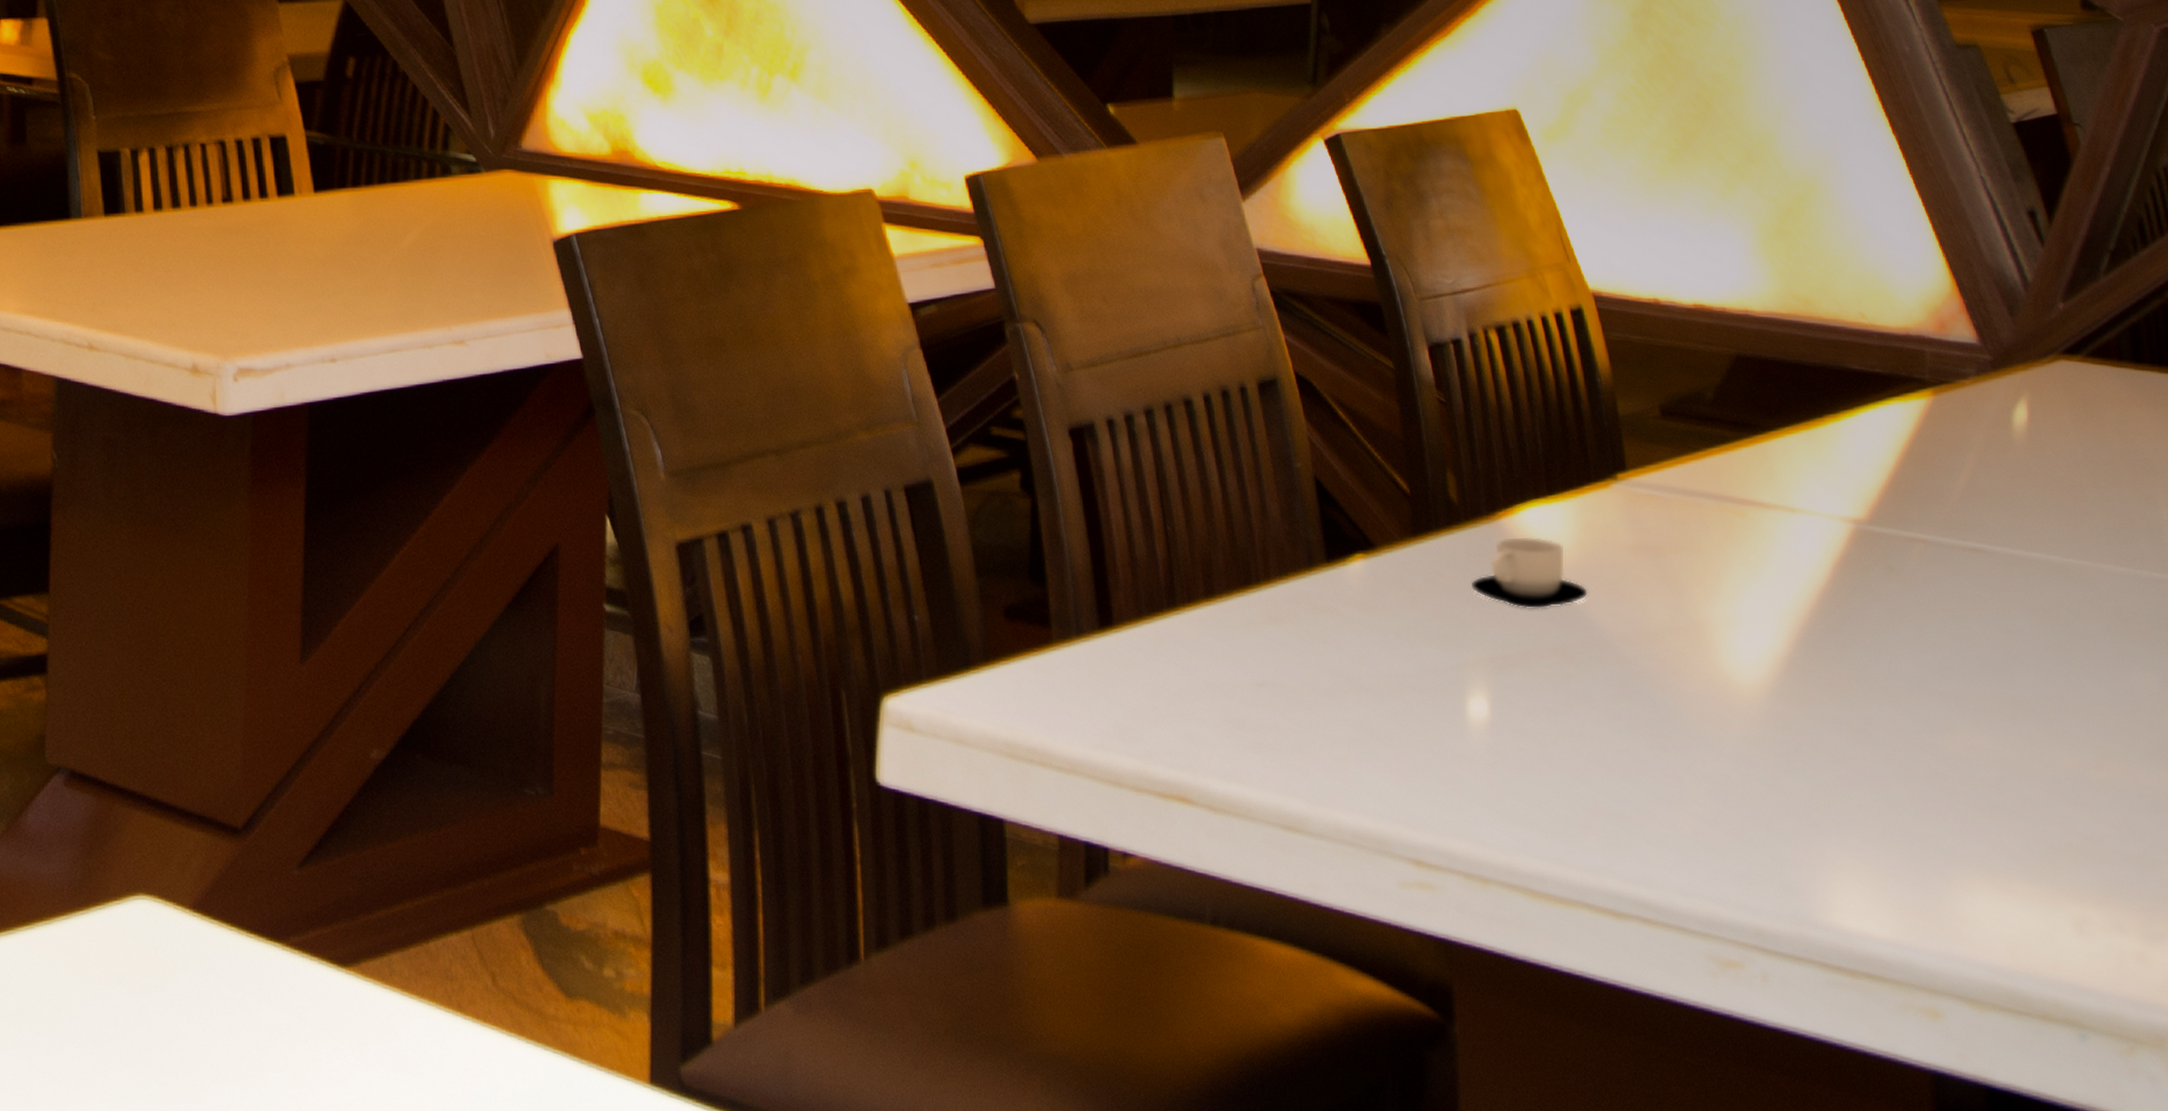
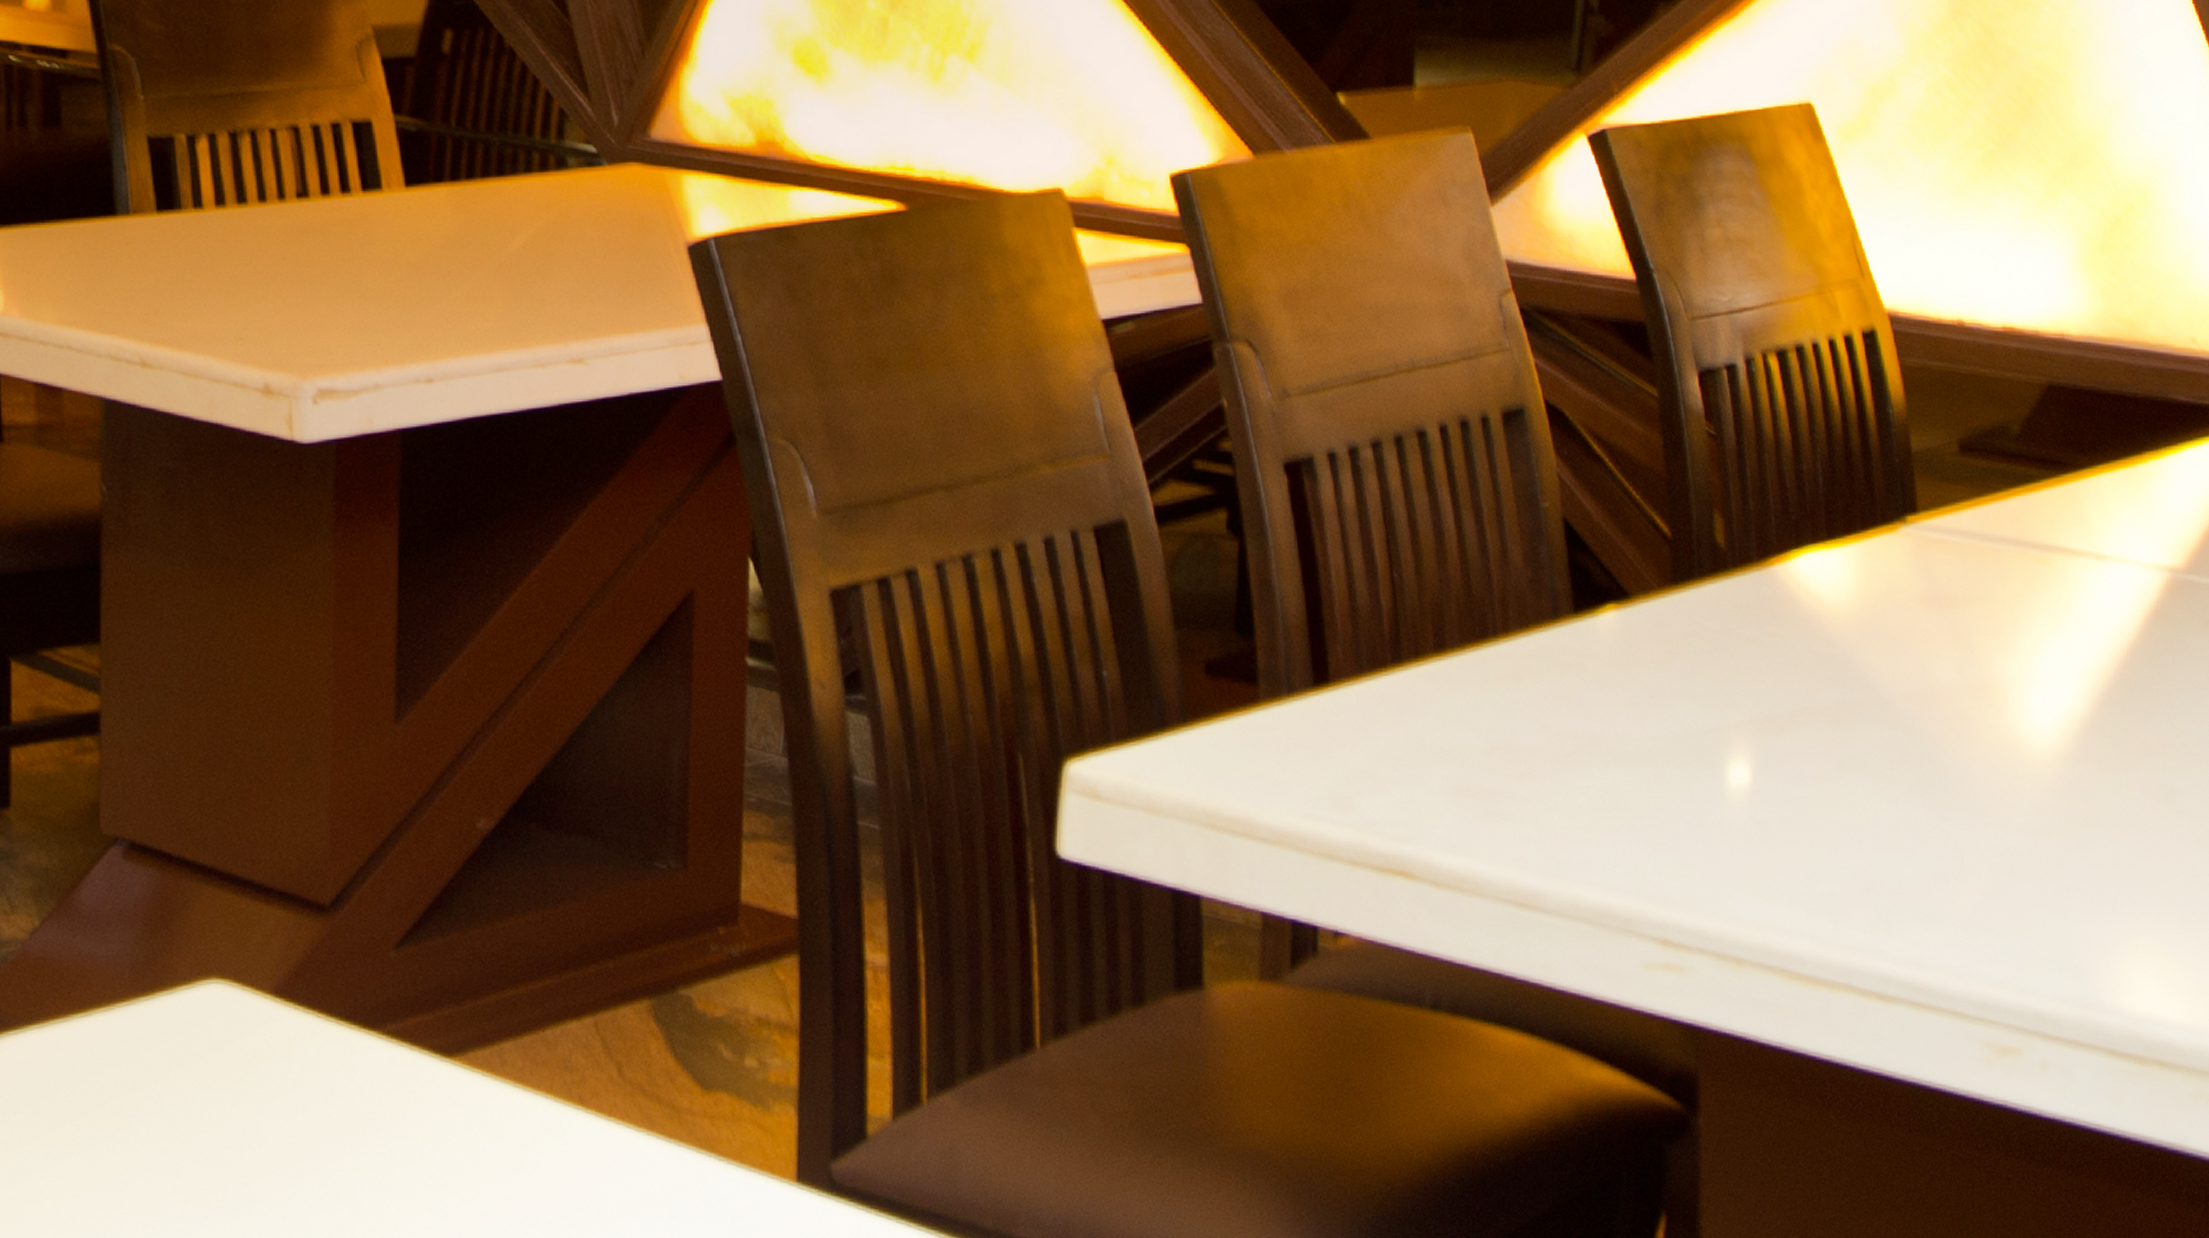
cup: present [1470,536,1588,609] -> none [1735,584,1868,666]

